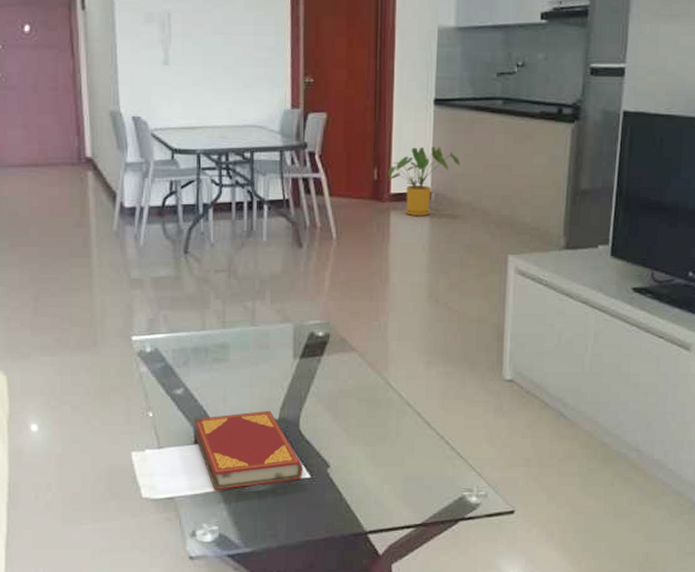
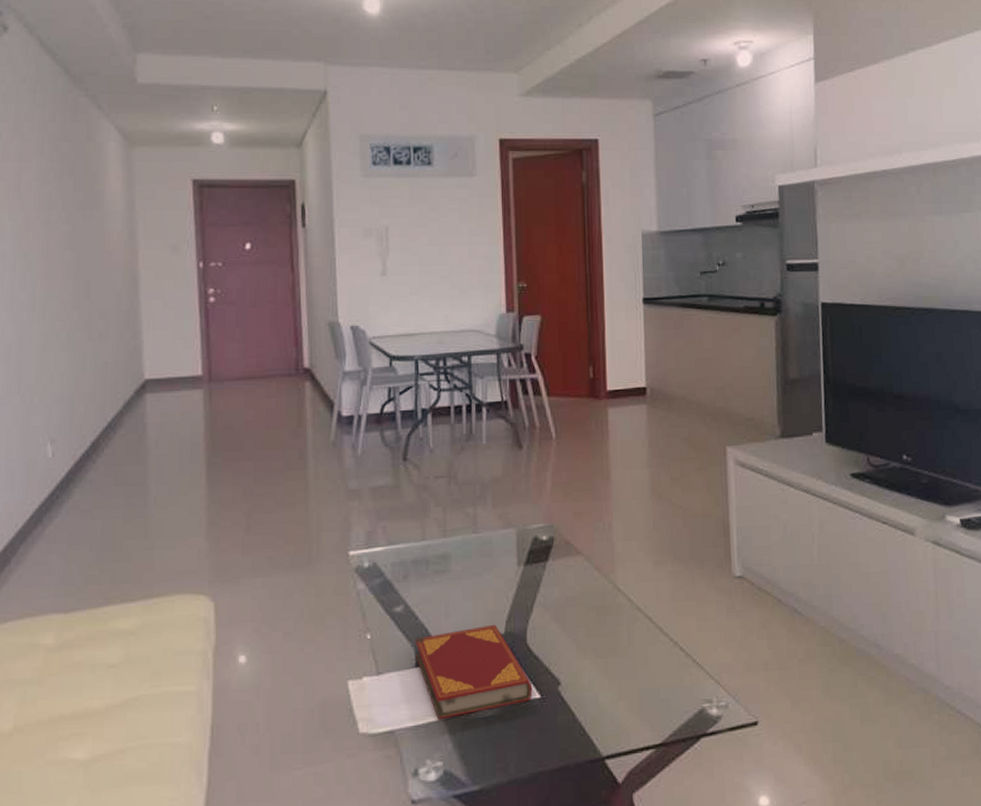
house plant: present [388,146,461,216] -> none [603,343,673,412]

